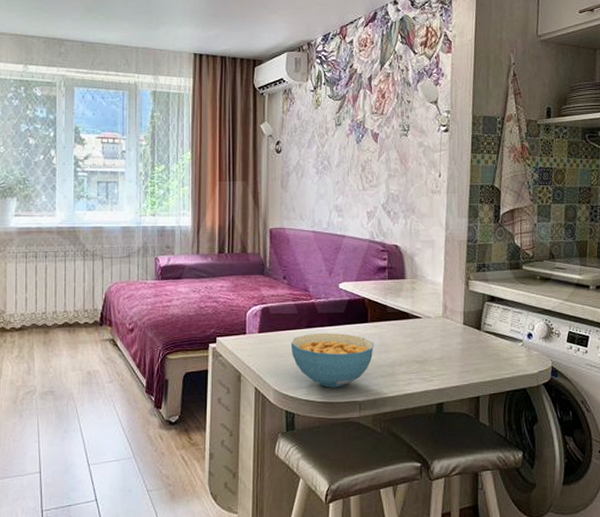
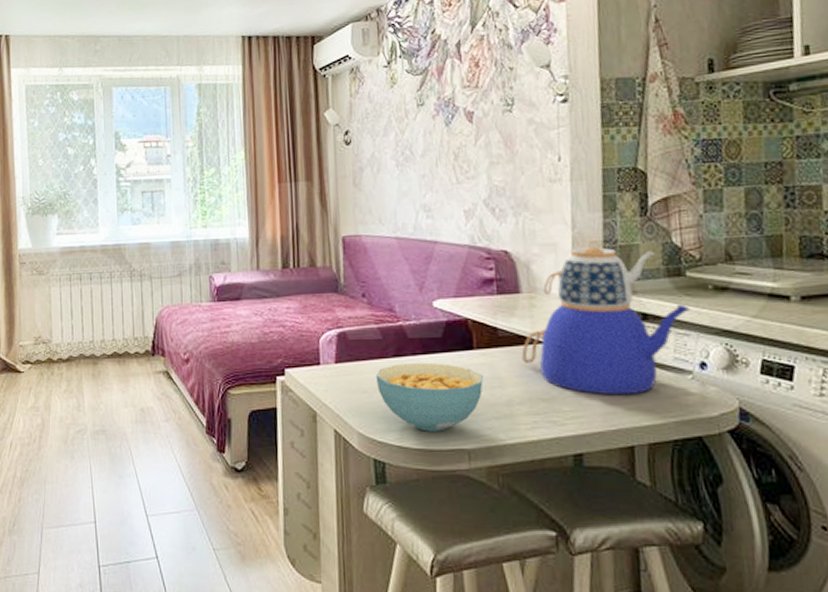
teapot: none [403,240,524,358] -> present [521,241,690,396]

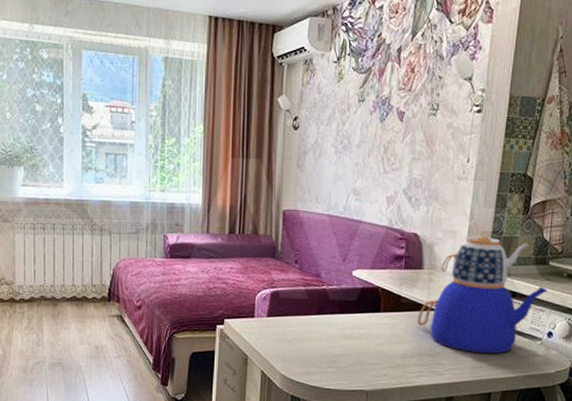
cereal bowl: present [375,362,483,431] -> none [299,320,385,376]

